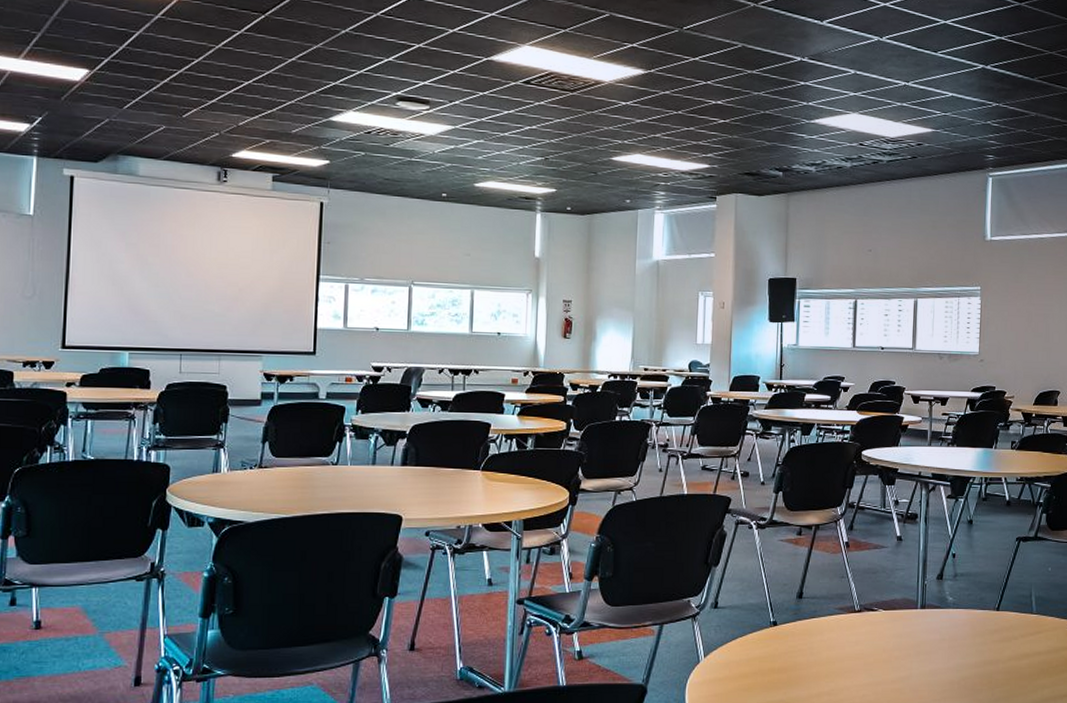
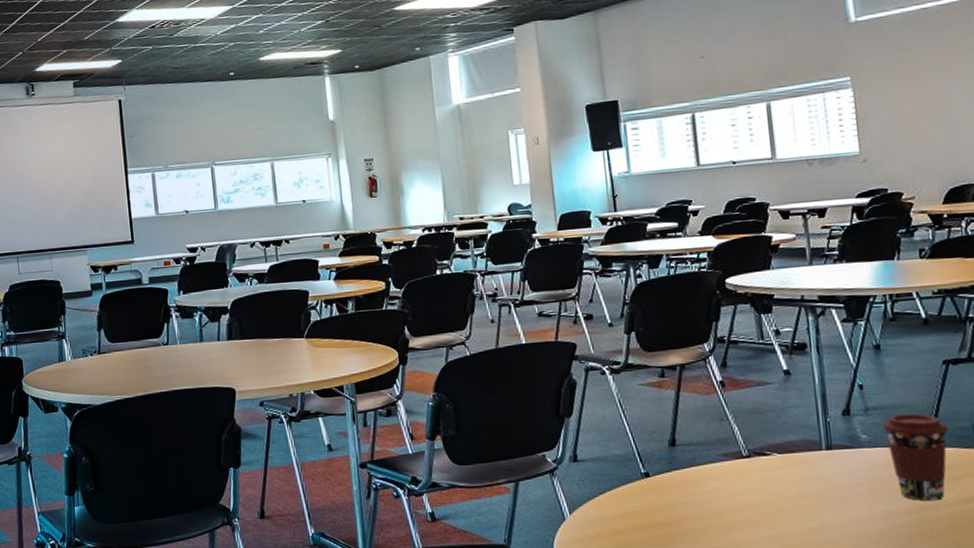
coffee cup: none [964,581,1014,657] -> present [880,413,950,501]

